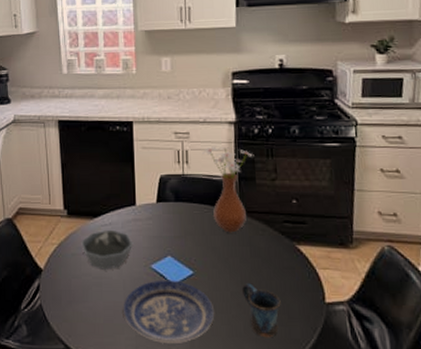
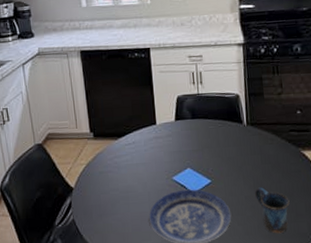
bowl: present [81,229,134,270] -> none [107,147,156,184]
vase: present [201,146,254,233] -> none [214,66,262,144]

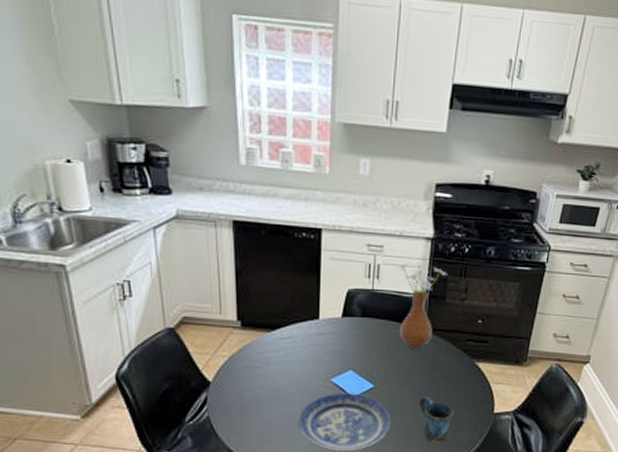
vase: none [214,66,262,144] -> present [394,262,448,350]

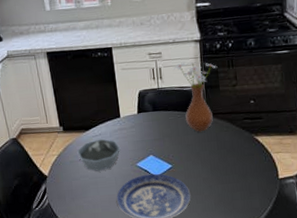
bowl: none [256,343,314,383] -> present [77,139,121,171]
mug: present [420,396,454,444] -> none [212,169,244,210]

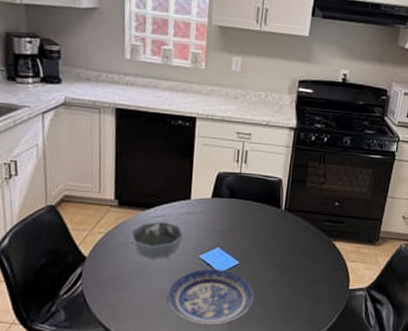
vase: present [172,62,218,132] -> none [260,149,308,229]

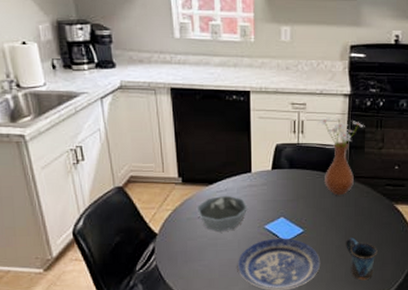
vase: none [260,149,308,229] -> present [316,117,365,196]
mug: none [281,273,313,318] -> present [346,237,378,281]

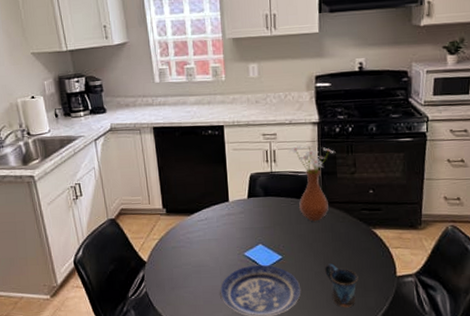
bowl: present [196,195,248,232] -> none [180,224,228,259]

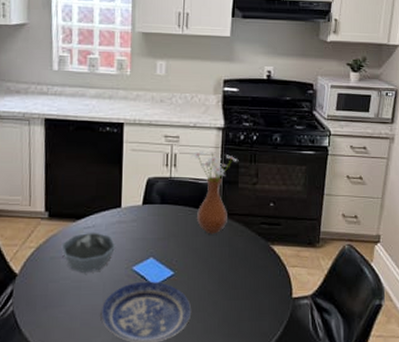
bowl: none [180,224,228,259] -> present [61,232,116,273]
mug: present [325,263,358,308] -> none [219,282,253,333]

